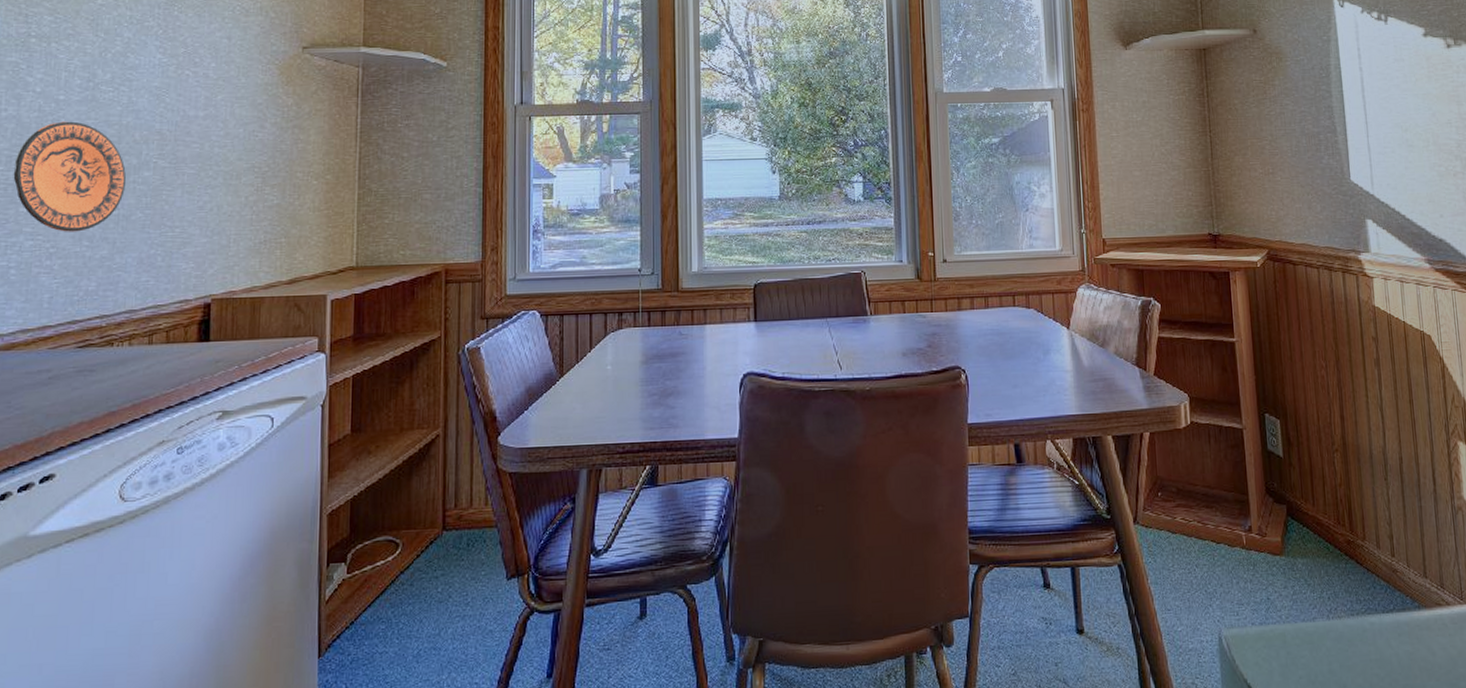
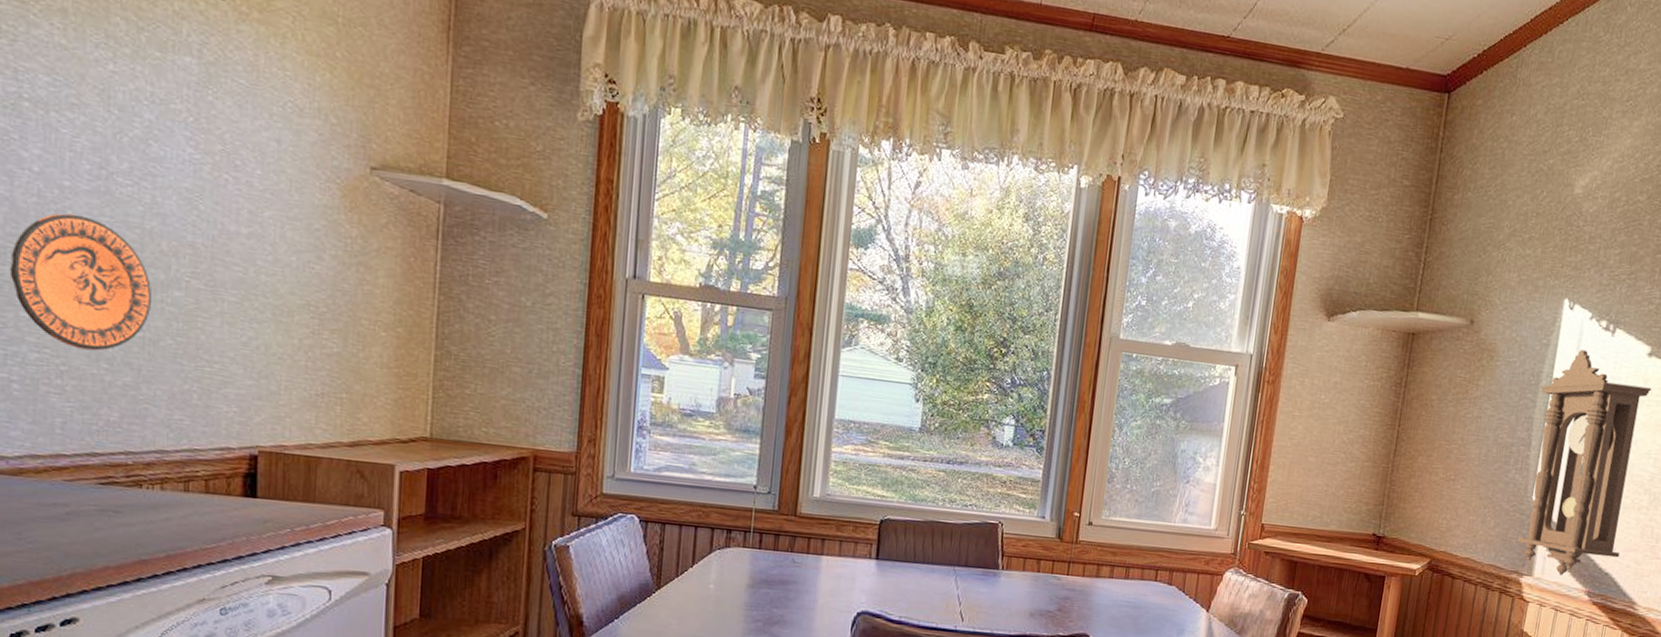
pendulum clock: none [1332,40,1448,248] -> present [1518,349,1652,576]

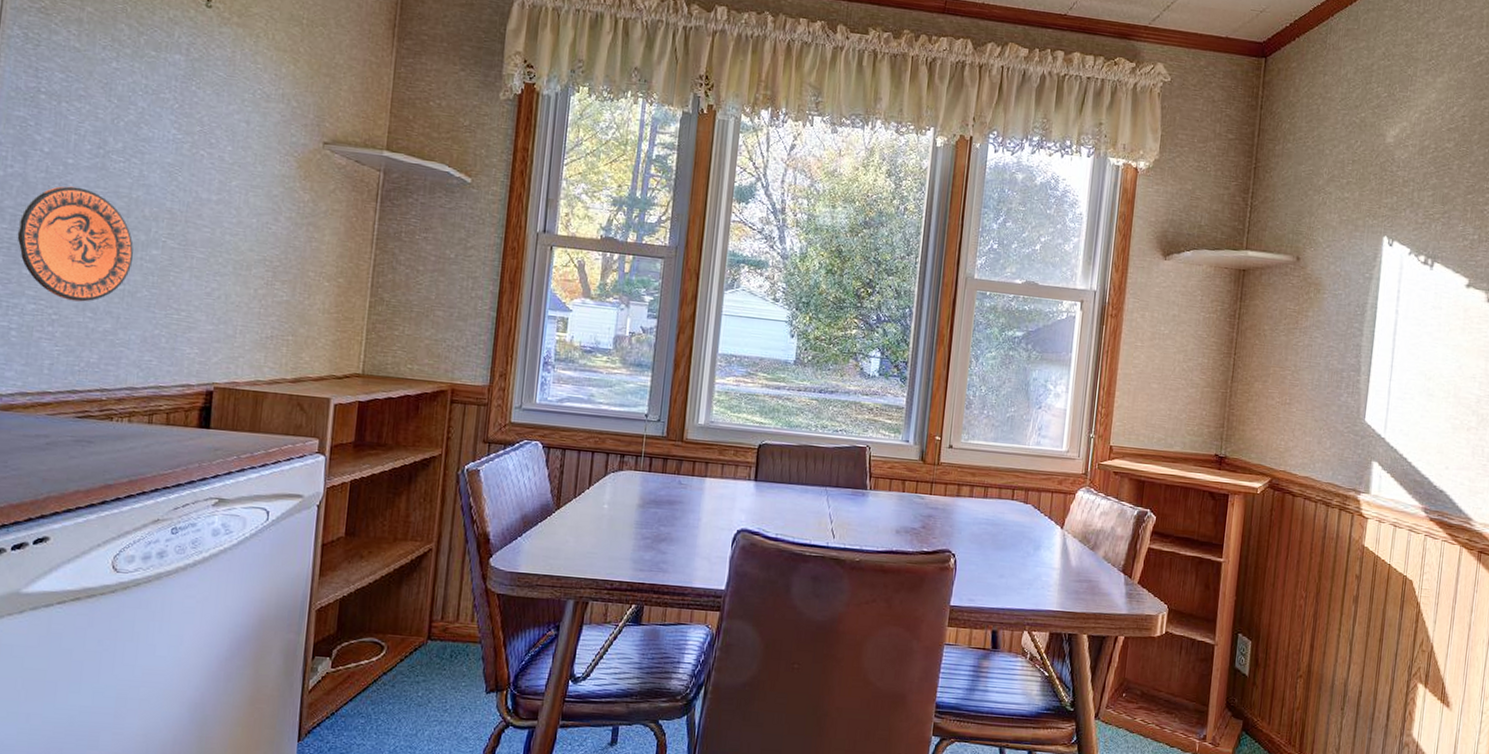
pendulum clock: present [1518,349,1652,576] -> none [1353,282,1472,493]

